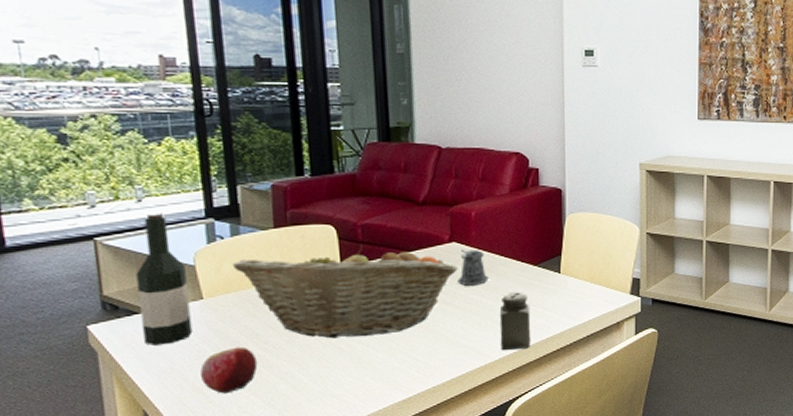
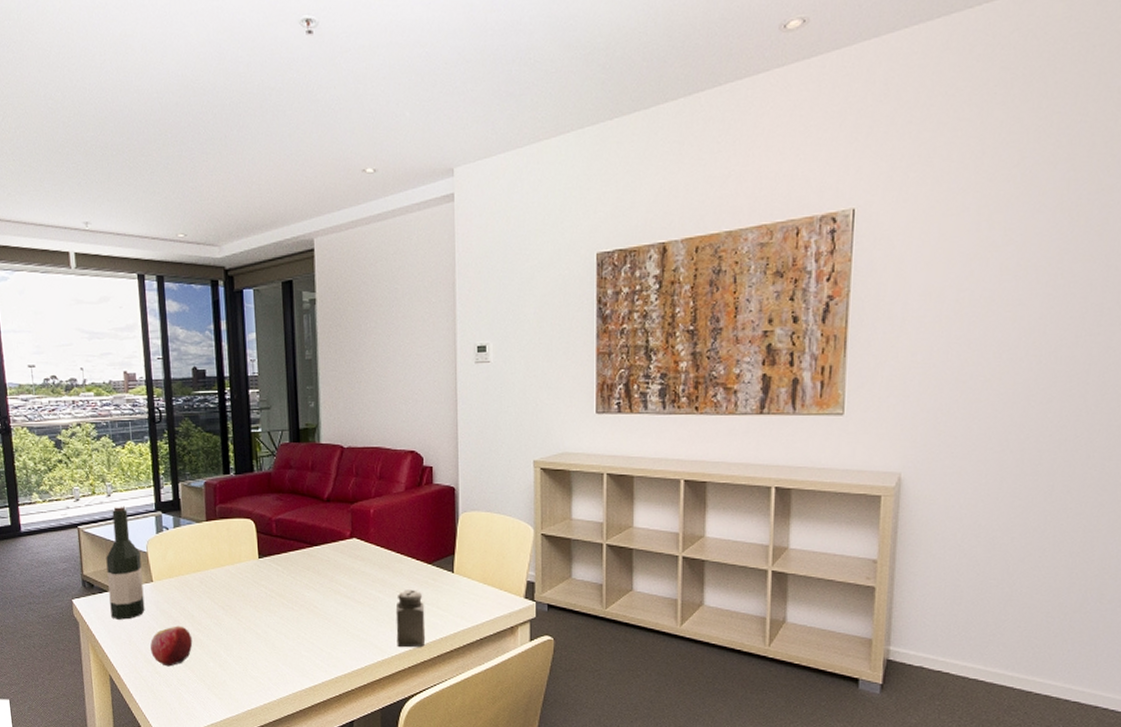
fruit basket: present [232,245,459,339] -> none [174,538,359,624]
pepper shaker: present [458,249,489,286] -> none [358,545,386,581]

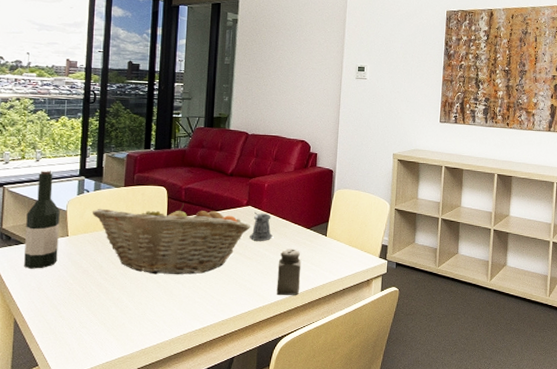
apple: present [150,626,193,667] -> none [58,275,99,311]
fruit basket: none [174,538,359,624] -> present [92,203,251,275]
pepper shaker: none [358,545,386,581] -> present [250,212,273,241]

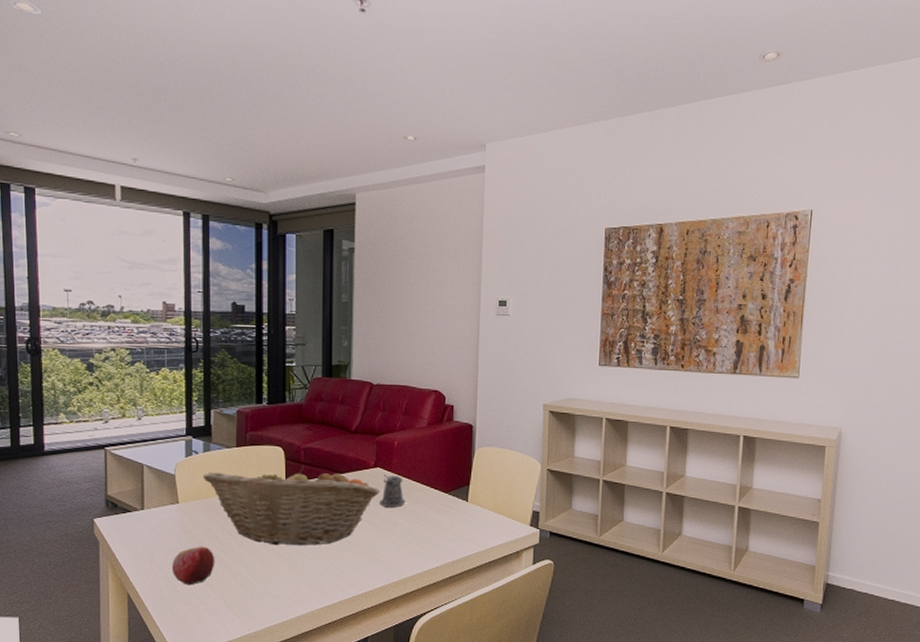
wine bottle: present [24,170,60,269] -> none [132,429,169,540]
apple: none [58,275,99,311] -> present [172,546,215,586]
salt shaker: present [276,249,302,296] -> none [412,516,440,569]

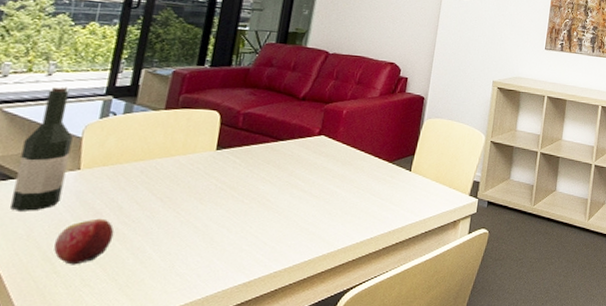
wine bottle: none [132,429,169,540] -> present [10,86,73,211]
fruit basket: present [202,465,381,546] -> none [117,131,322,218]
pepper shaker: present [379,474,406,508] -> none [319,142,348,177]

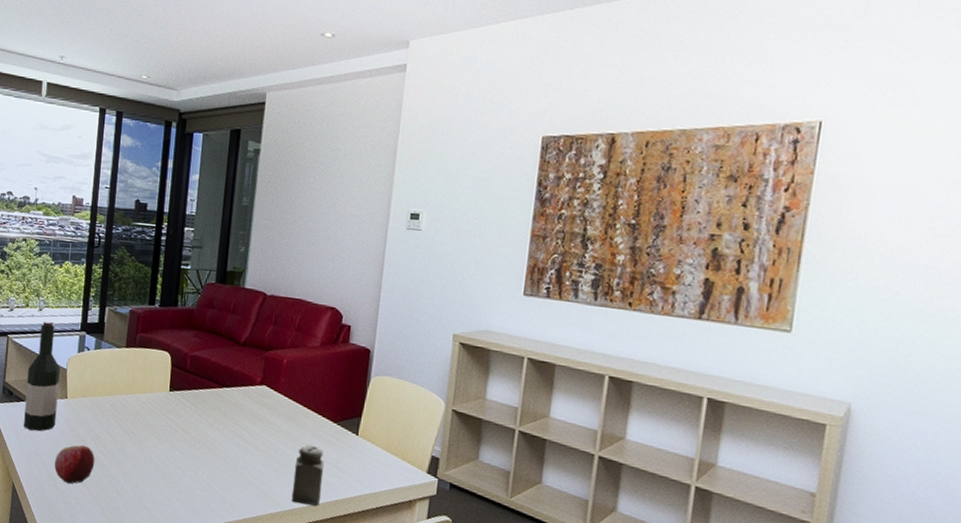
salt shaker: none [345,185,379,241] -> present [291,445,325,506]

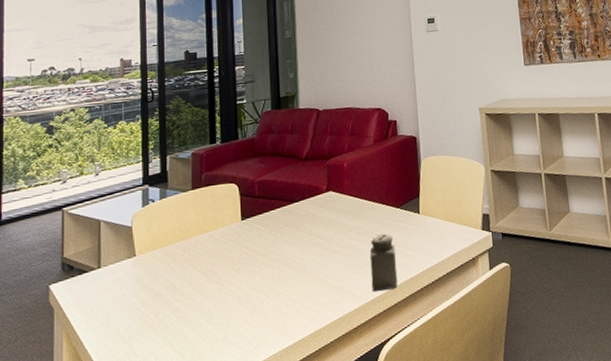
wine bottle: present [24,320,60,432] -> none [89,183,126,301]
apple: present [54,445,95,484] -> none [129,298,173,345]

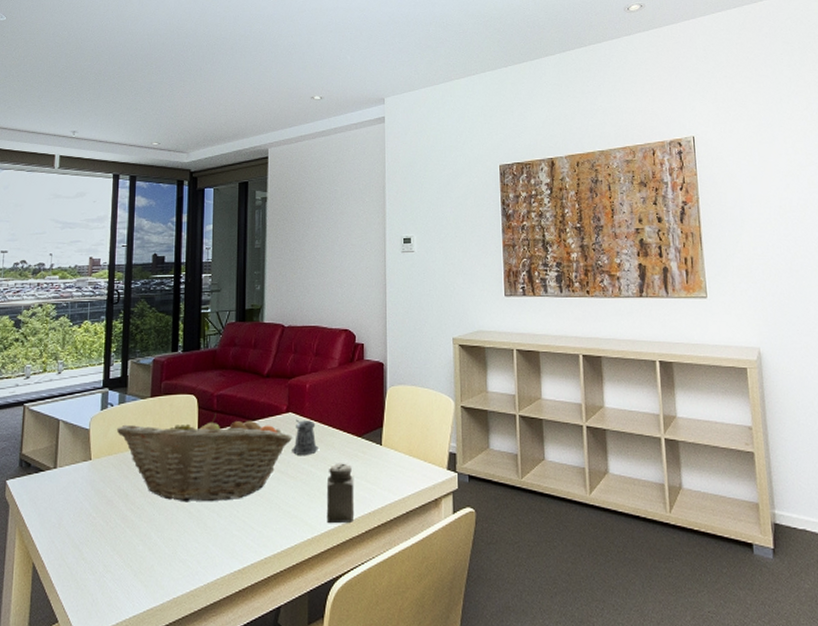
fruit basket: none [159,199,335,287] -> present [116,413,293,503]
pepper shaker: none [334,197,360,231] -> present [292,419,318,455]

